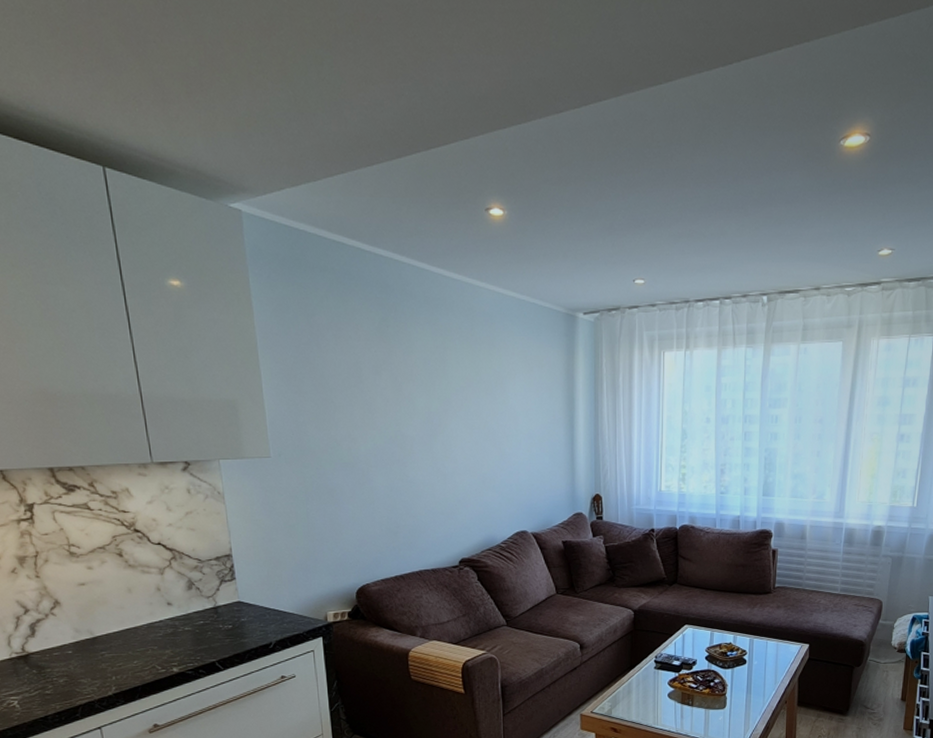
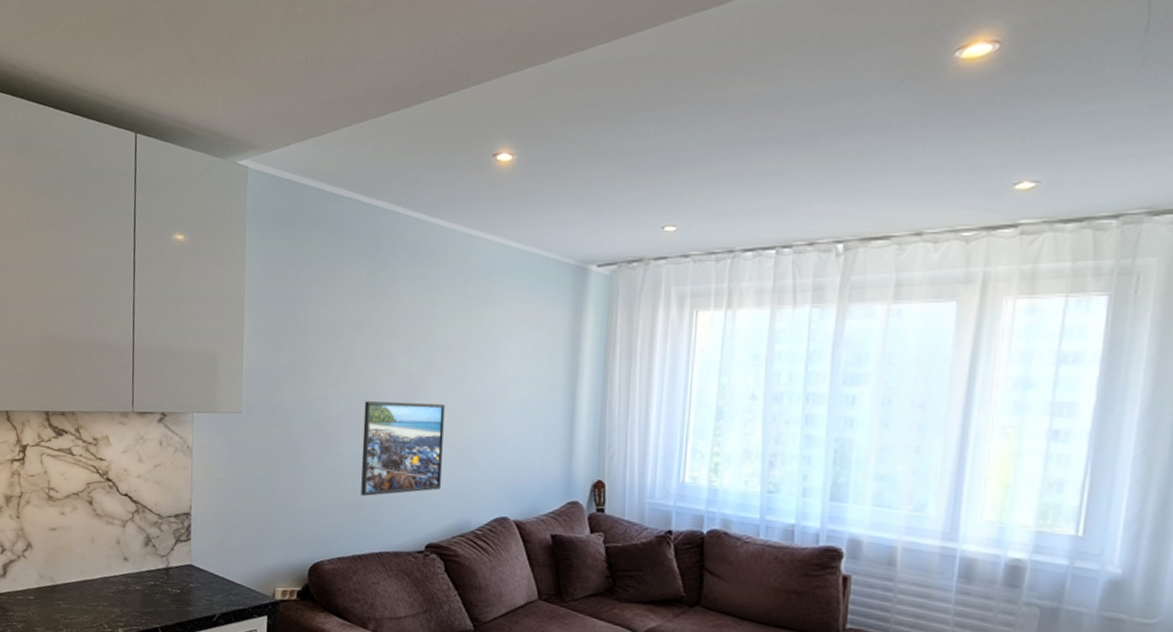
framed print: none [391,439,468,524] -> present [361,401,445,496]

